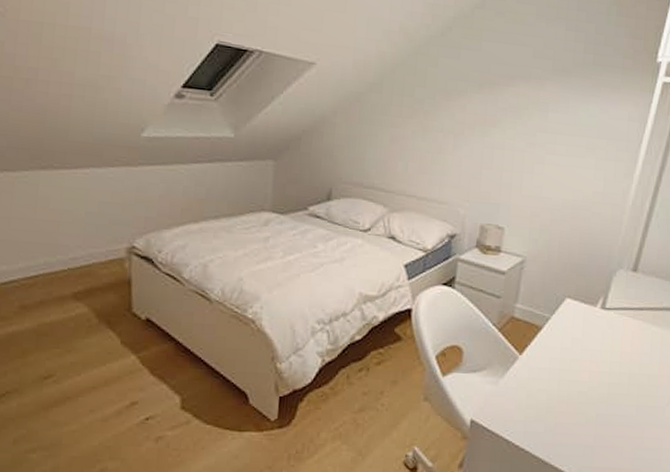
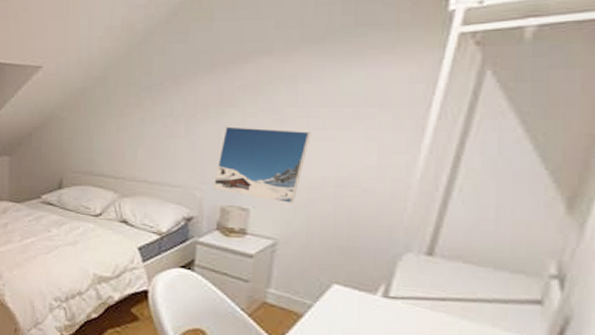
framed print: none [474,146,556,223] -> present [212,126,311,203]

